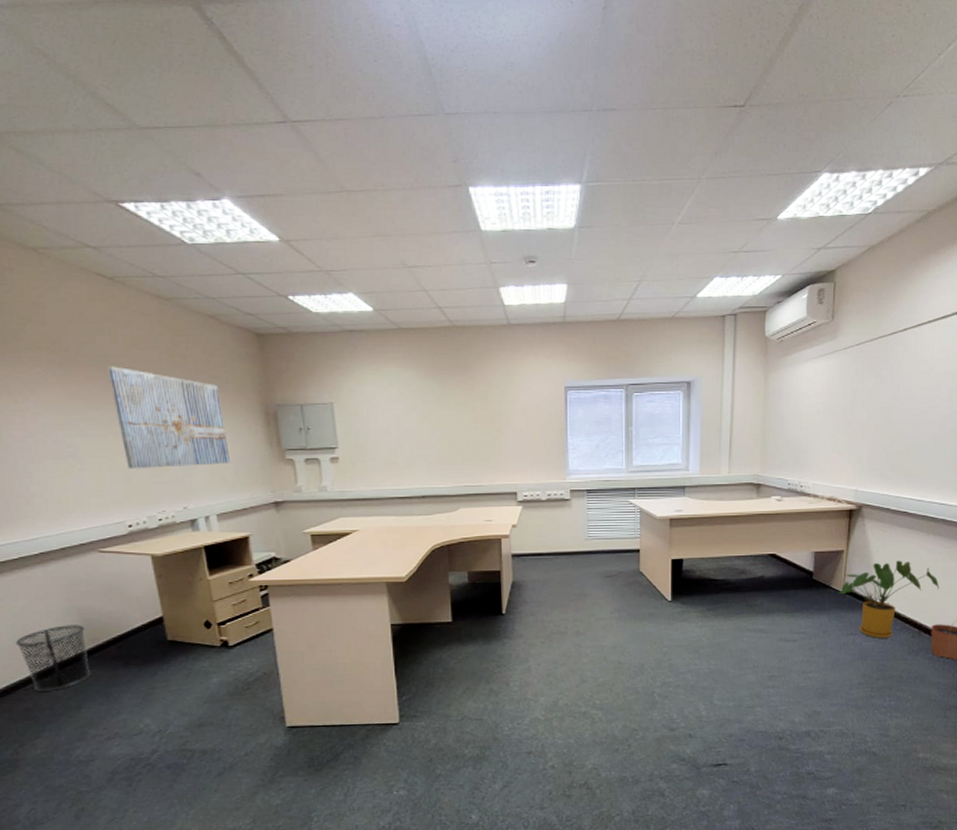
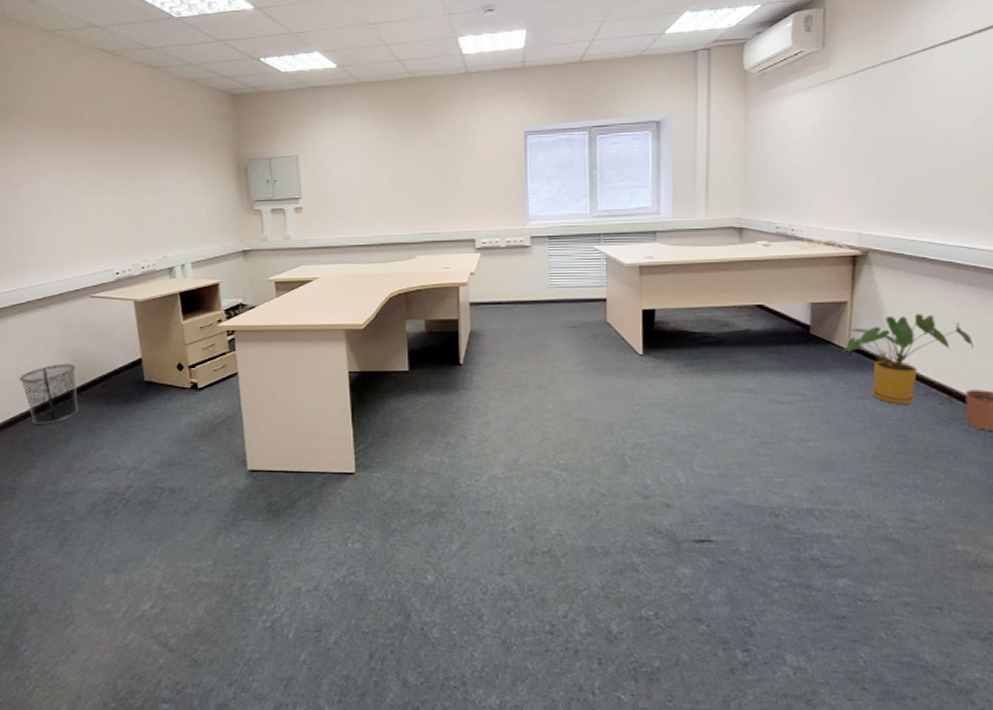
wall art: present [107,366,230,469] -> none [105,129,204,222]

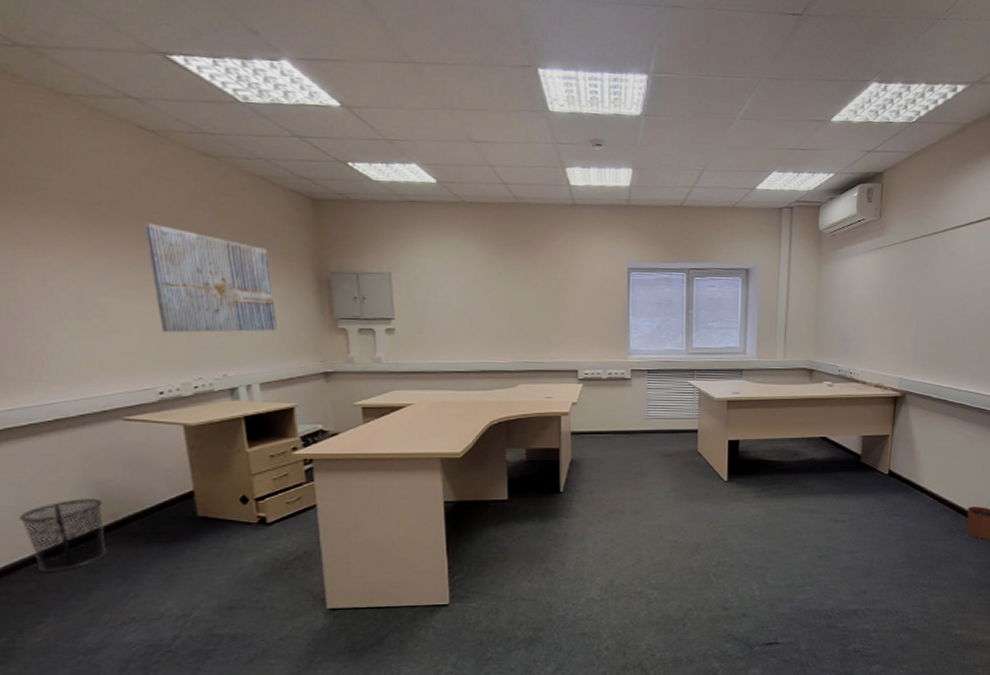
wall art: none [105,129,204,222] -> present [144,223,277,333]
house plant: present [843,314,975,404] -> none [885,445,975,519]

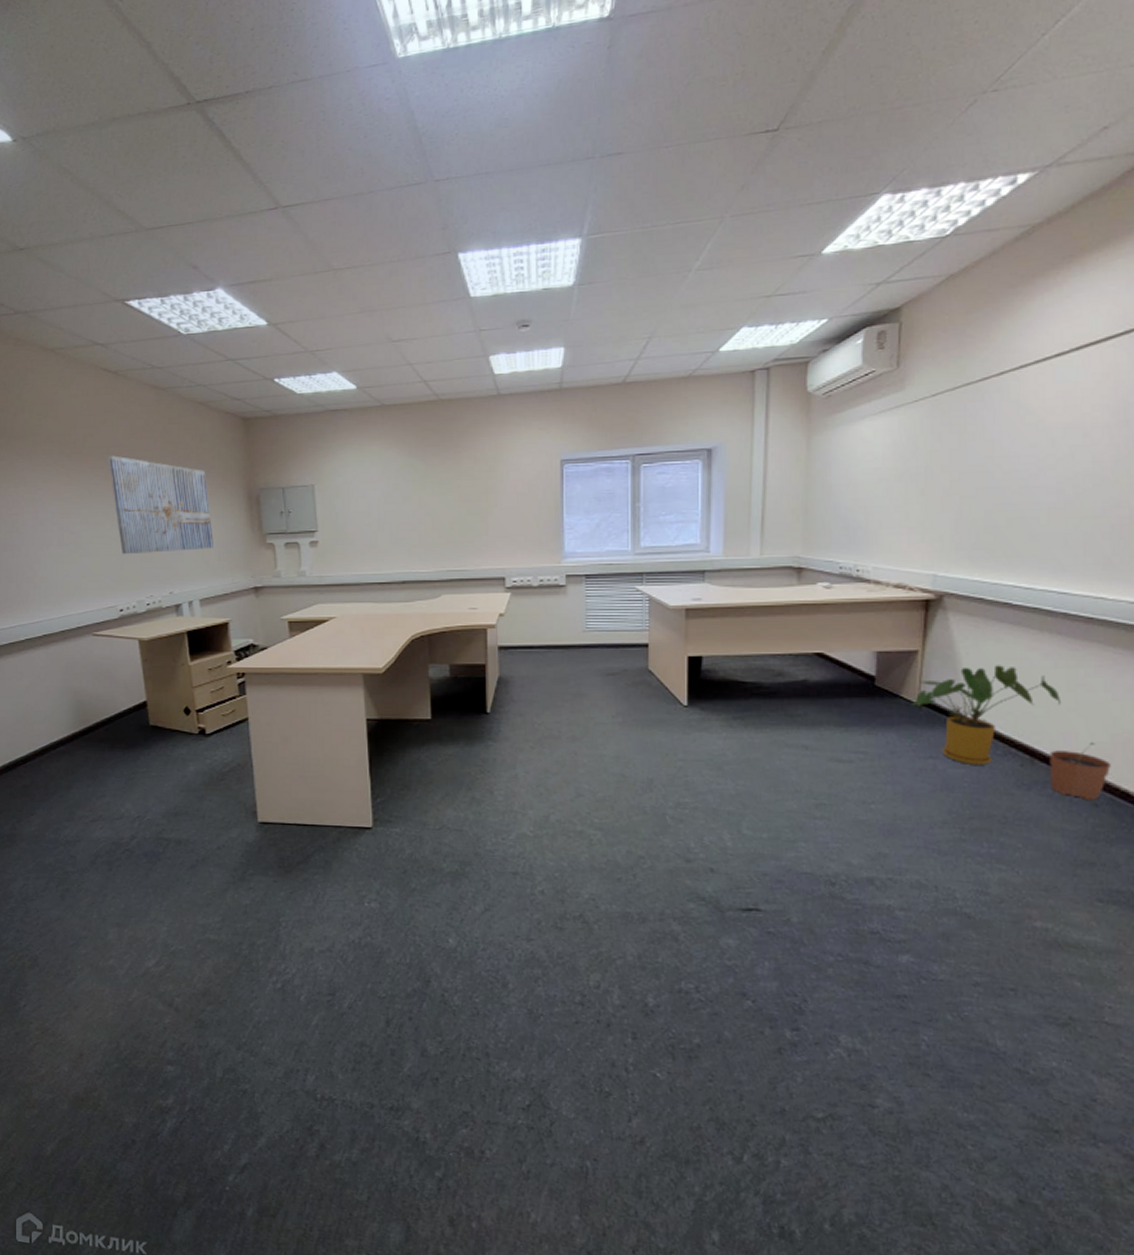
waste bin: present [18,498,107,573] -> none [18,706,81,771]
house plant: none [885,445,975,519] -> present [912,665,1062,765]

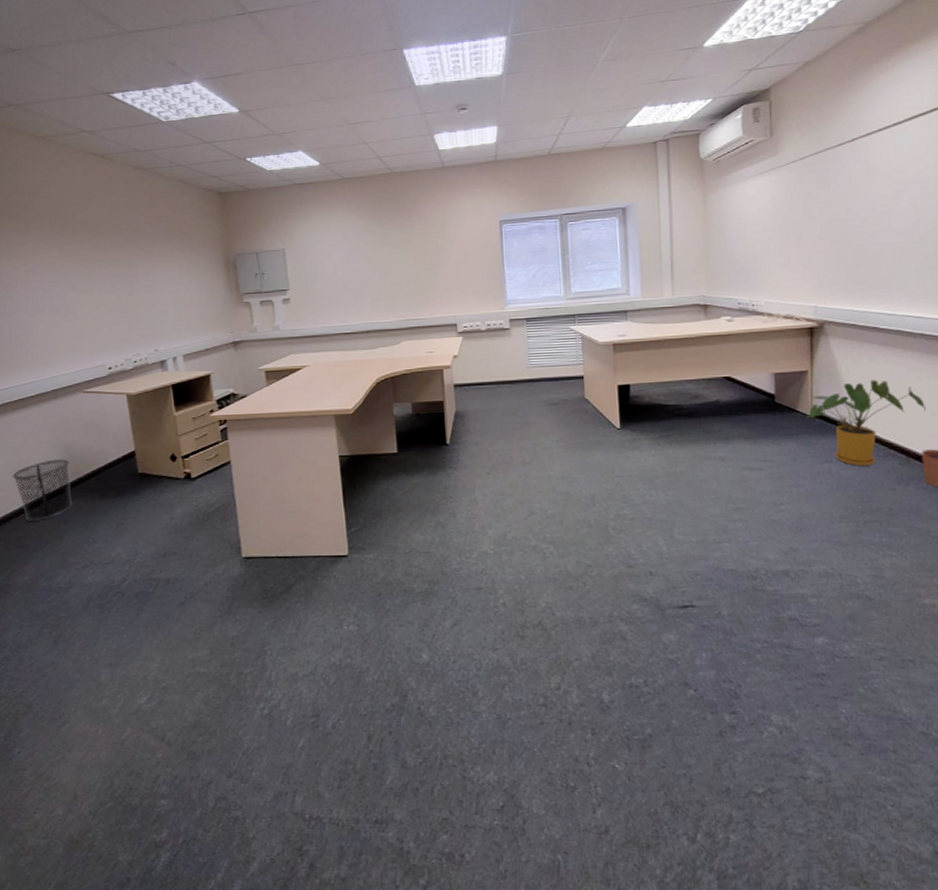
waste bin: none [18,706,81,771] -> present [12,459,73,522]
wall art: present [108,455,213,555] -> none [96,229,195,318]

